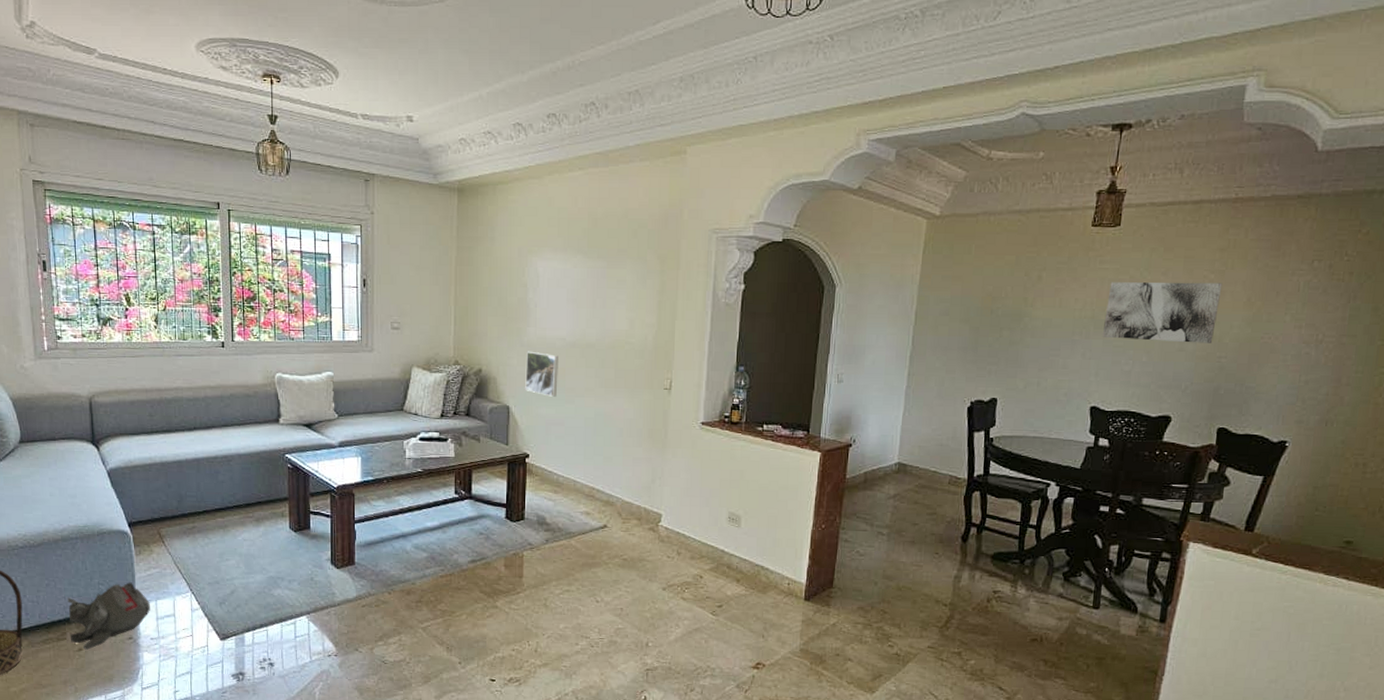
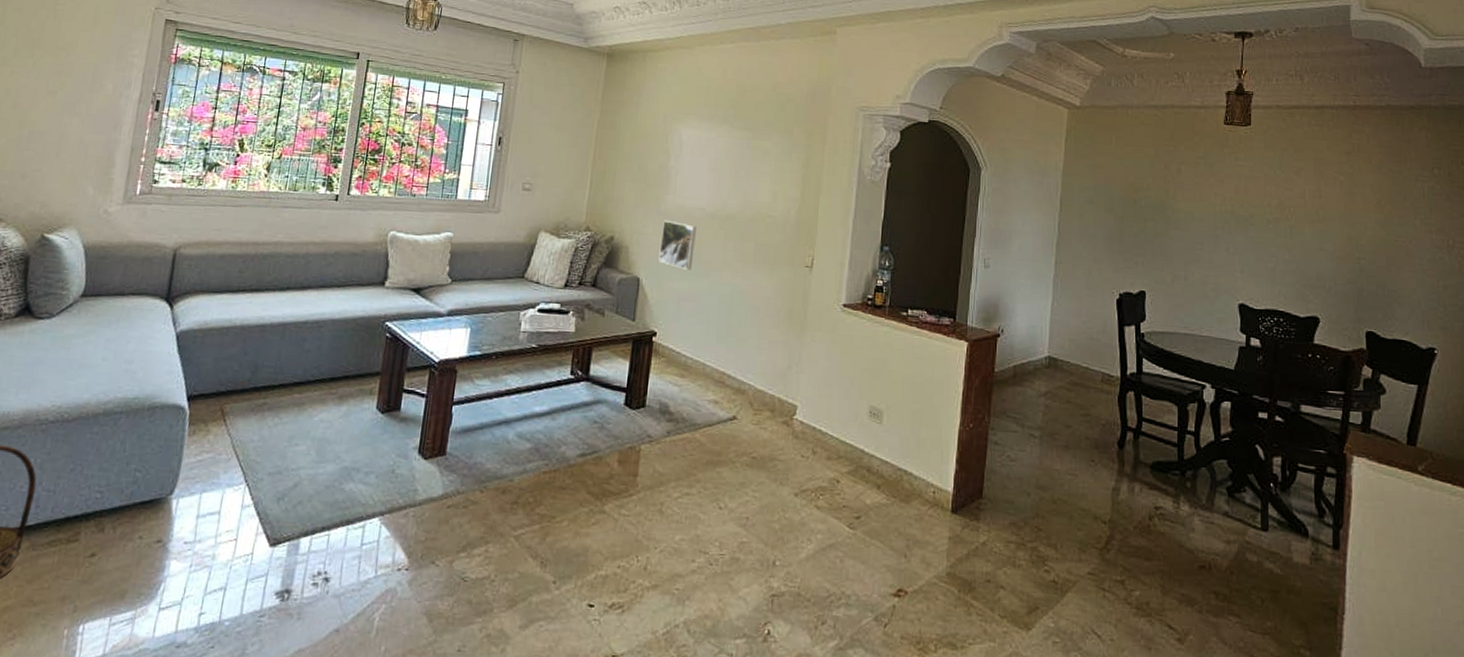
plush toy: present [68,582,150,650] -> none [83,469,193,556]
wall art: present [1102,282,1223,343] -> none [1243,179,1353,244]

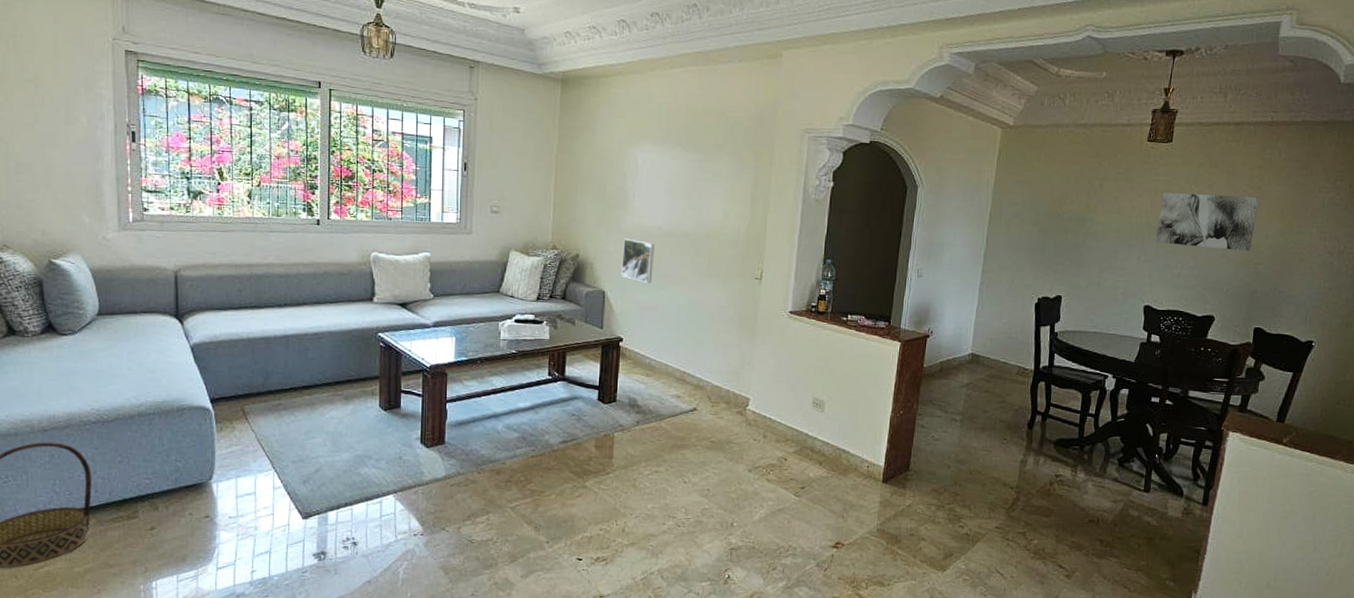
wall art: none [1243,179,1353,244] -> present [1155,192,1260,251]

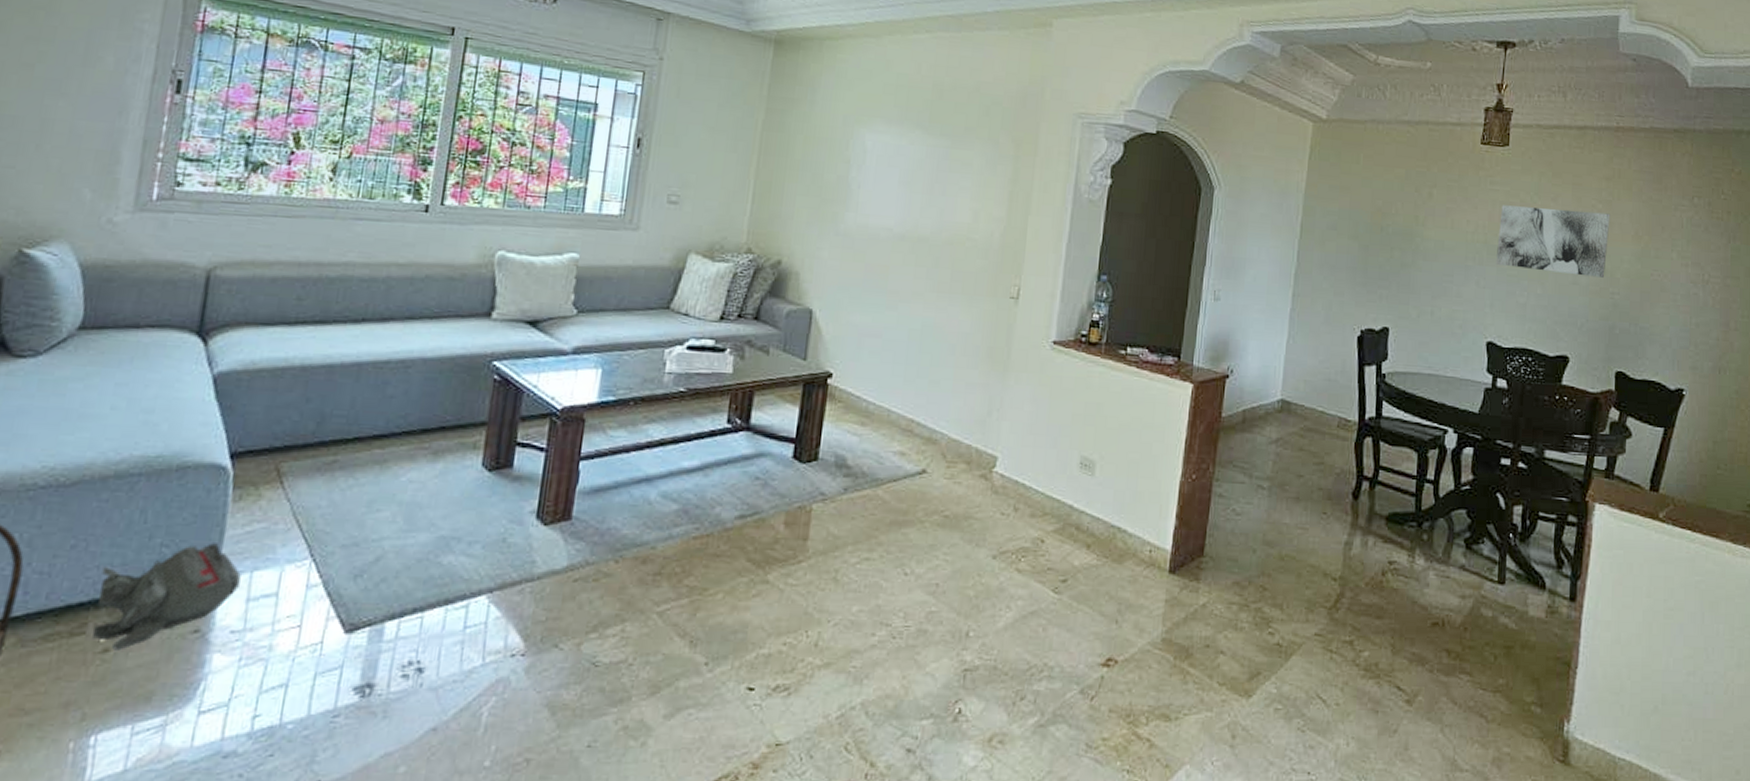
plush toy: none [141,459,230,529] -> present [91,543,241,651]
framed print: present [621,238,655,283] -> none [835,241,882,301]

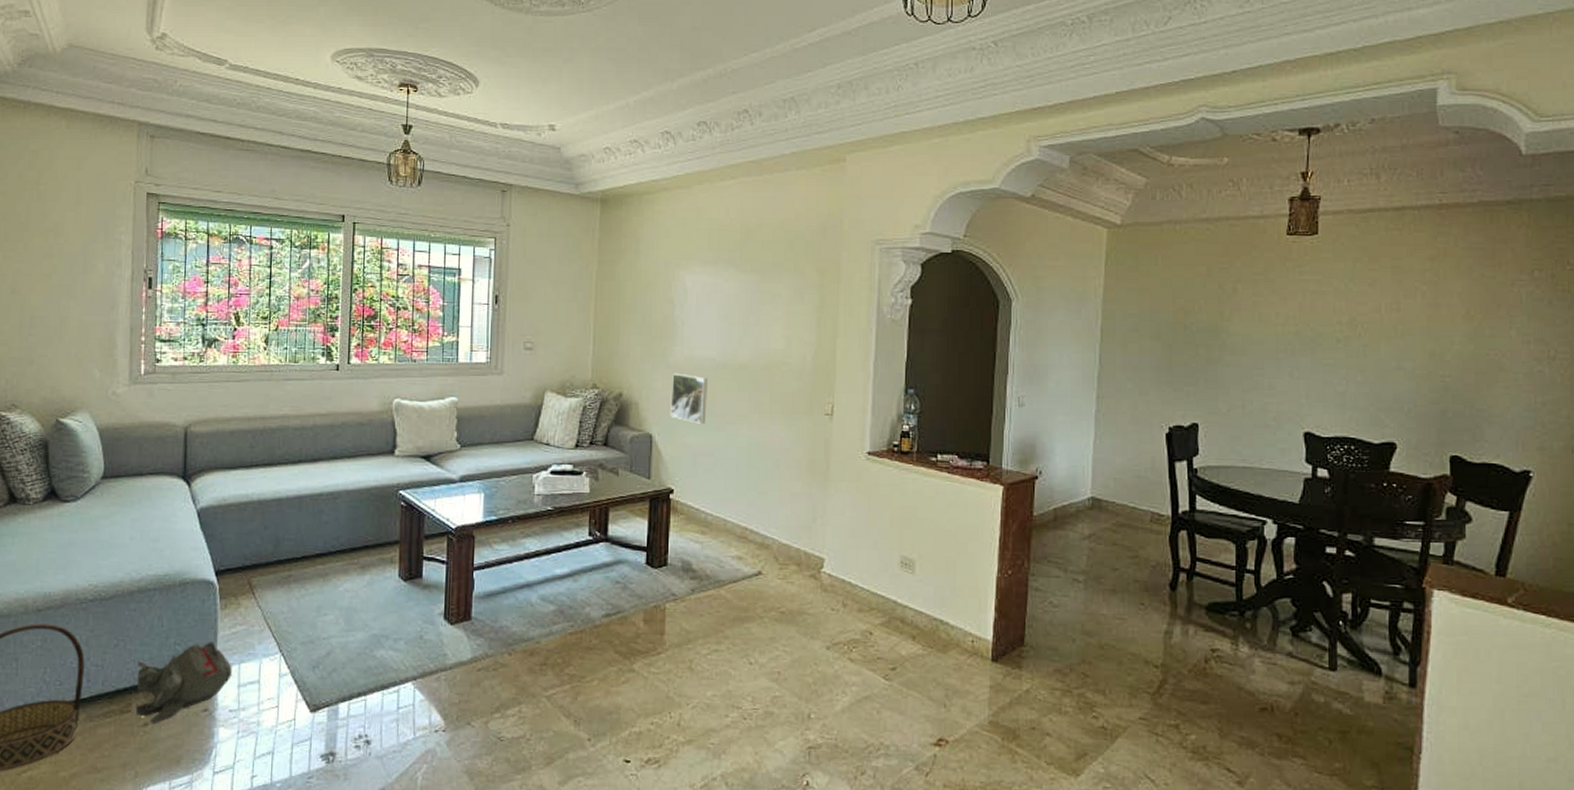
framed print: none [835,241,882,301] -> present [670,373,708,424]
wall art: present [1495,205,1611,278] -> none [1309,294,1437,361]

